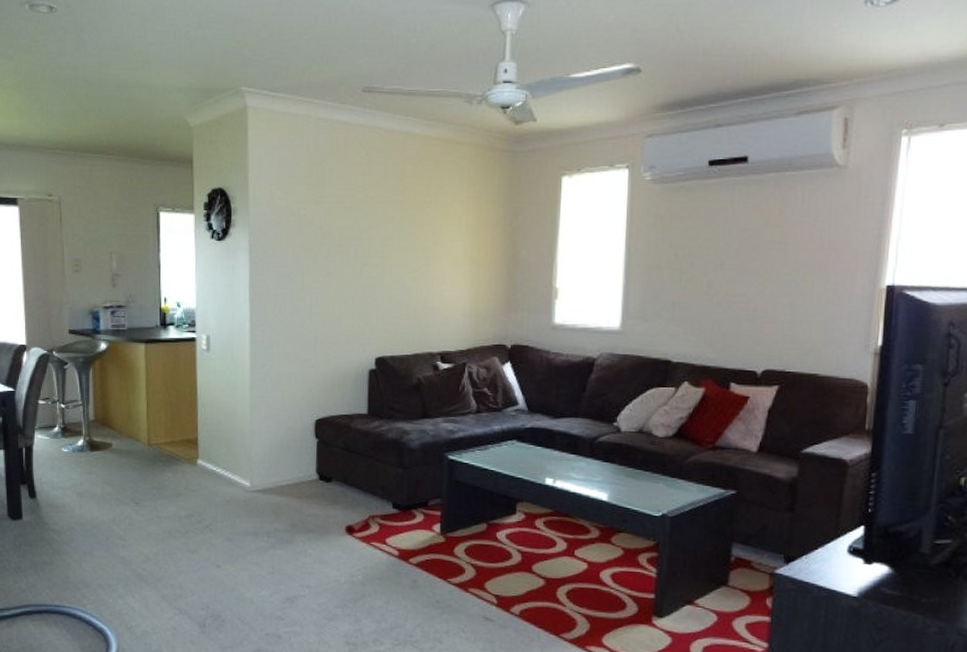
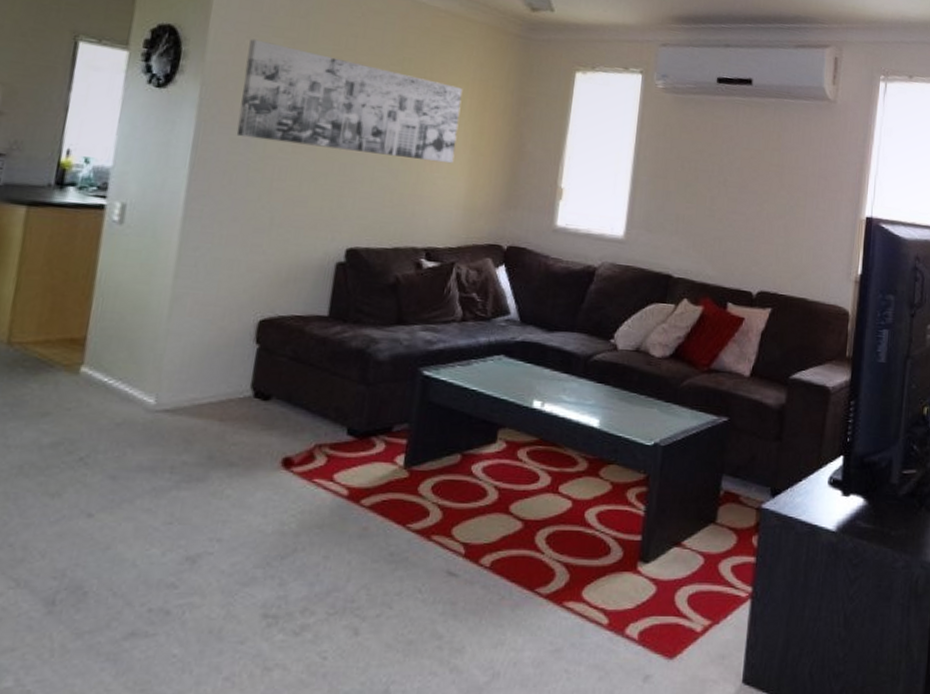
wall art: none [280,190,459,277] -> present [236,39,463,164]

